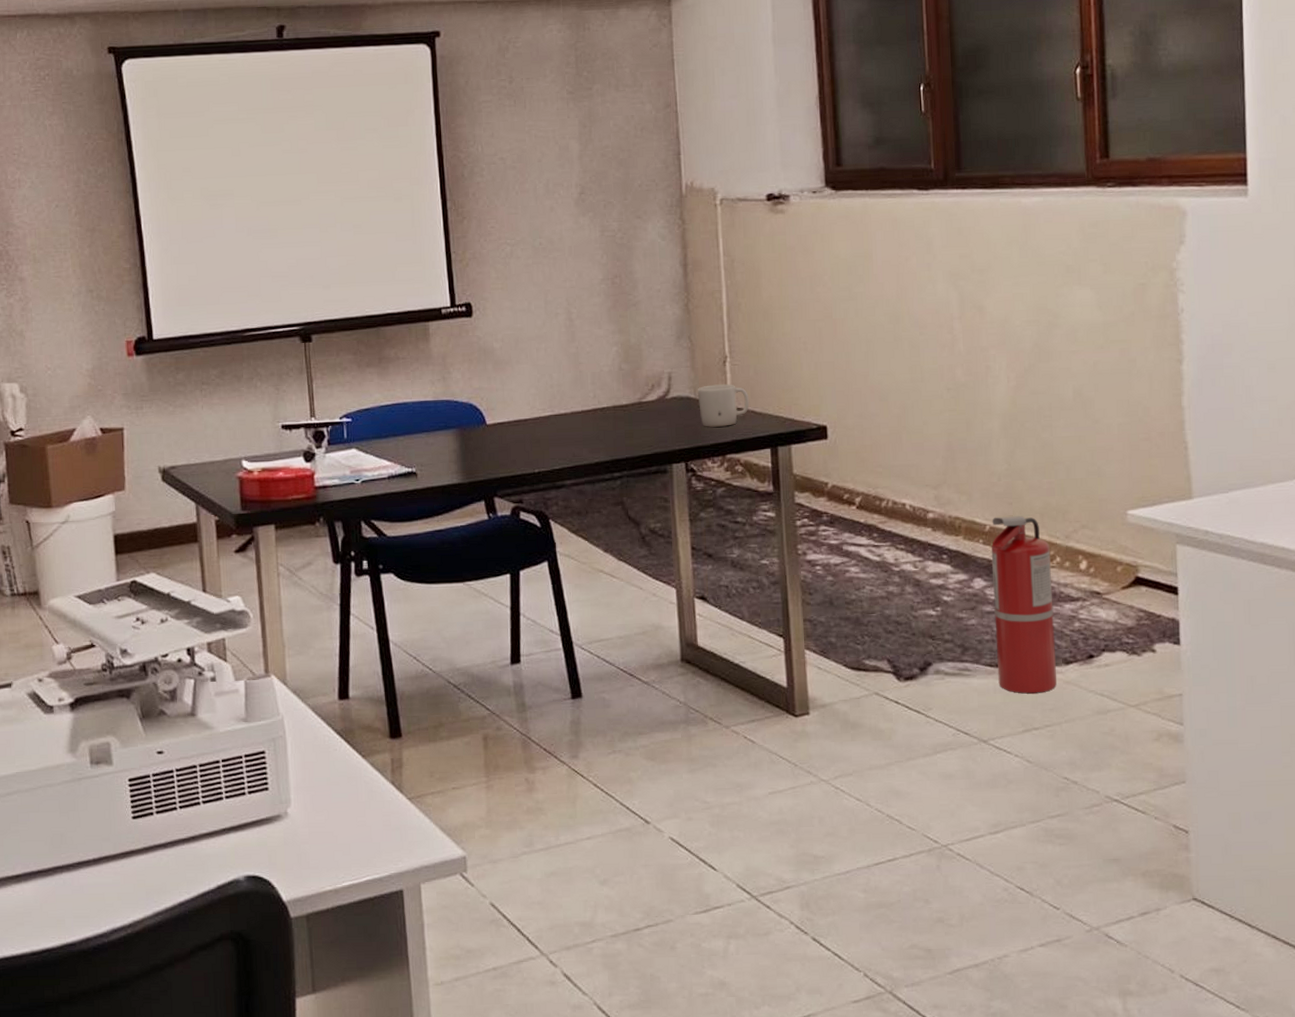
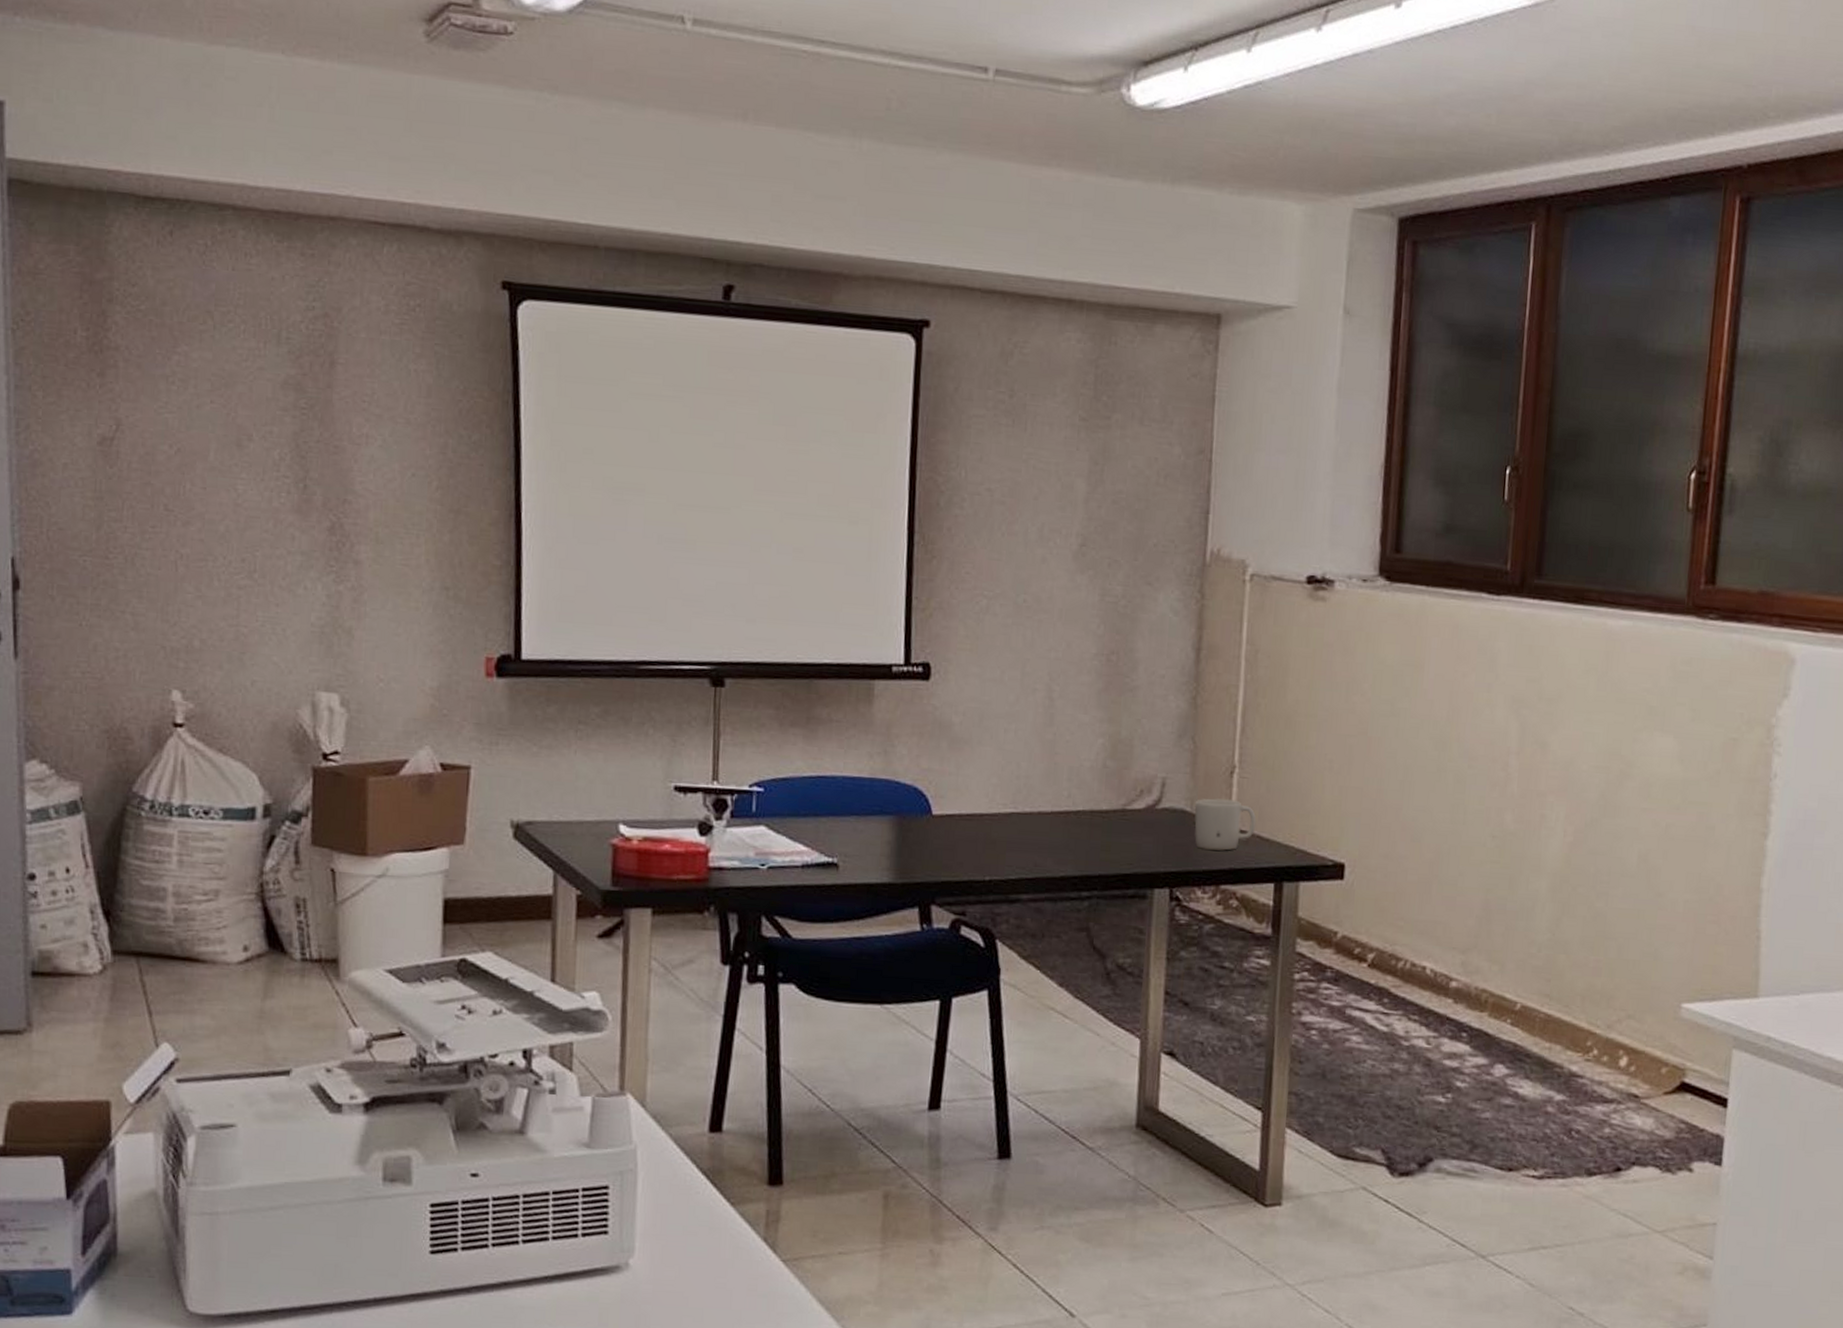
fire extinguisher: present [991,516,1057,694] -> none [1508,994,1588,1206]

